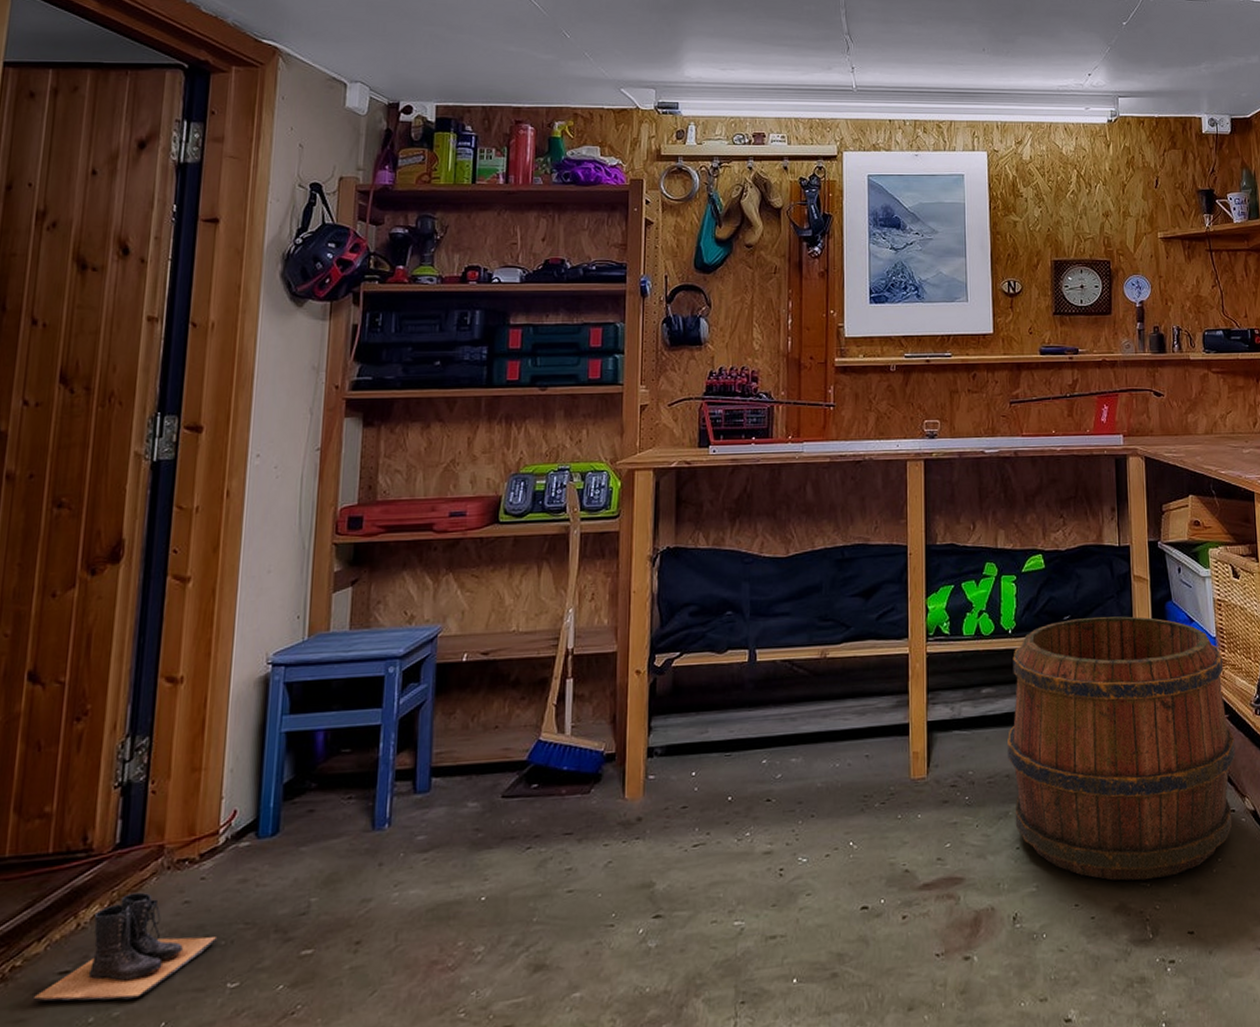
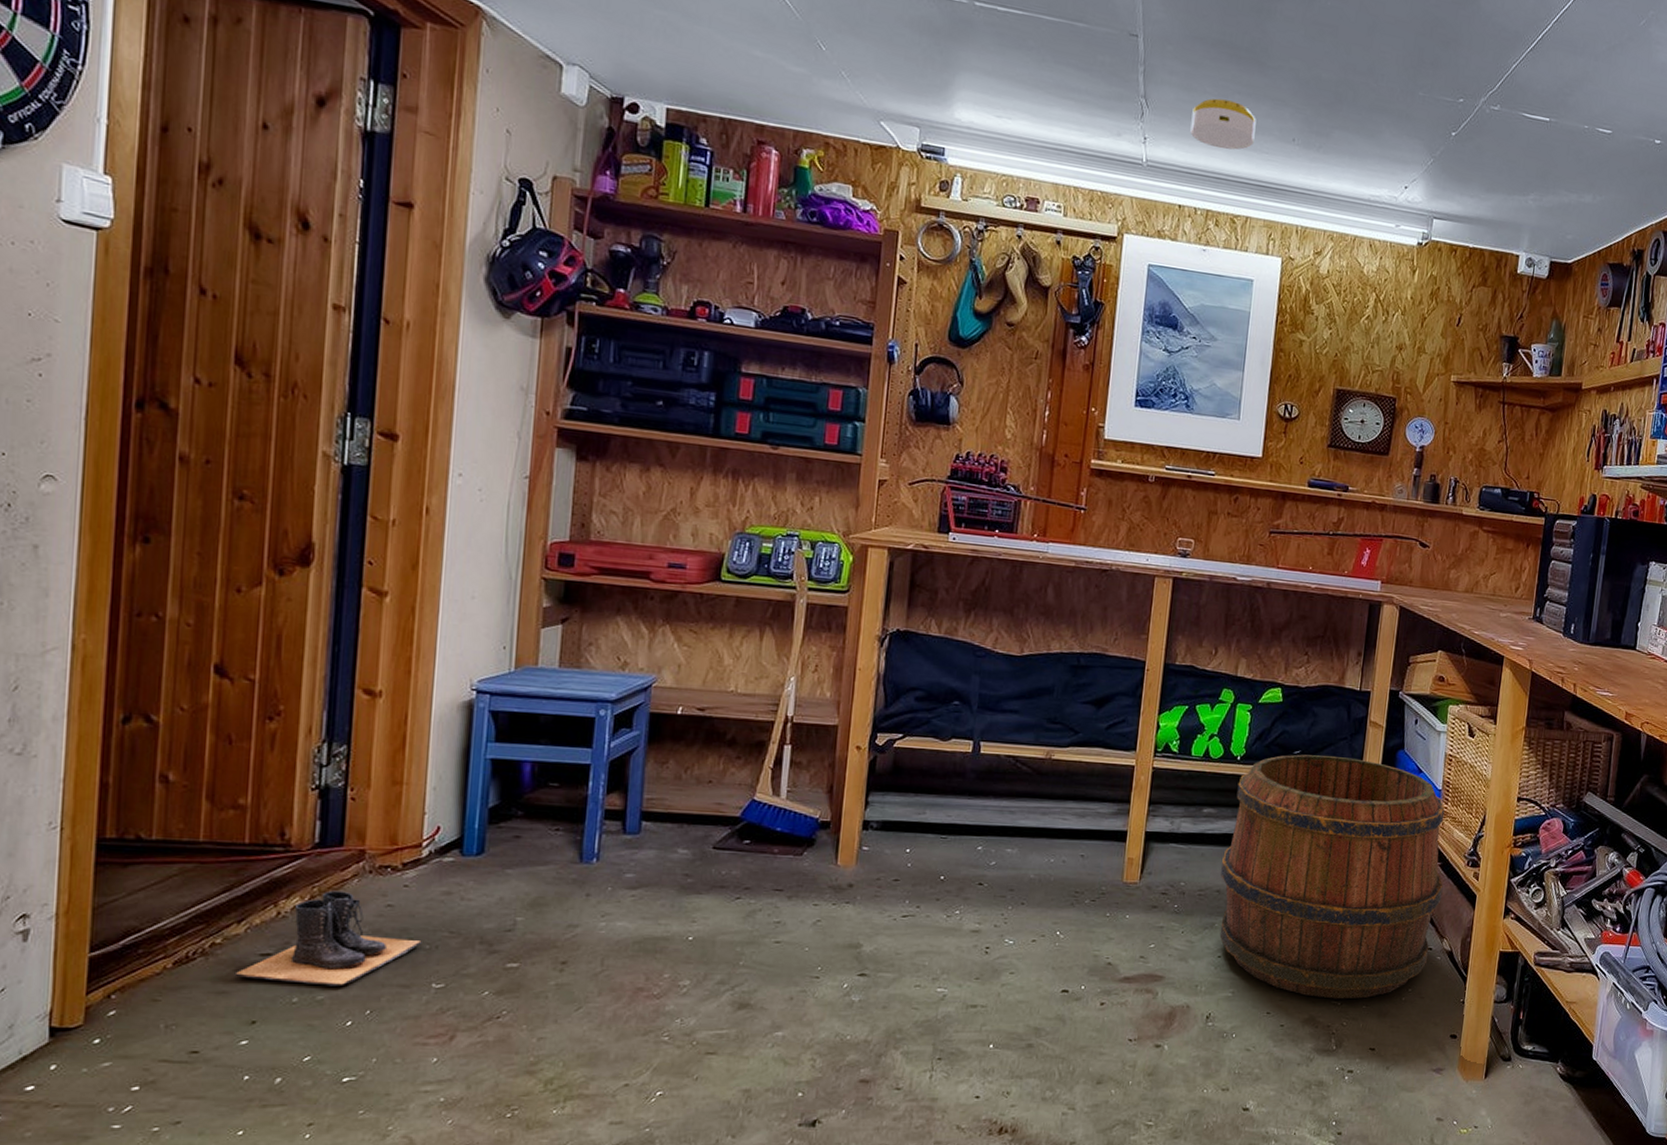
smoke detector: none [892,25,949,67] -> present [1190,98,1256,150]

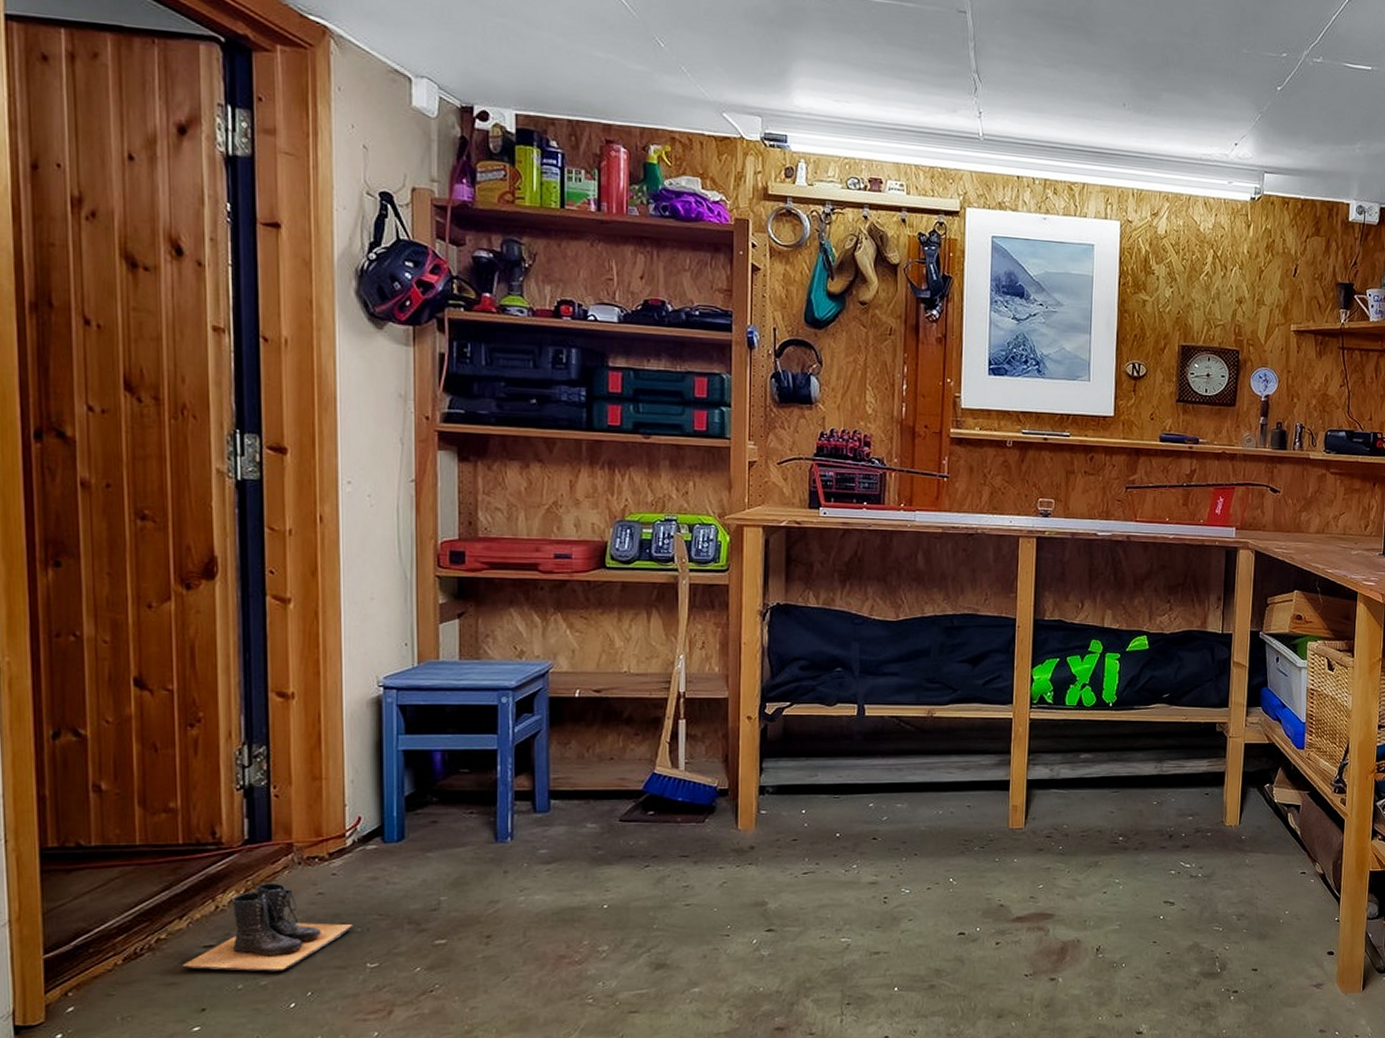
smoke detector: present [1190,98,1256,150] -> none [1023,68,1087,119]
barrel: present [1219,754,1445,999] -> none [1101,696,1313,926]

